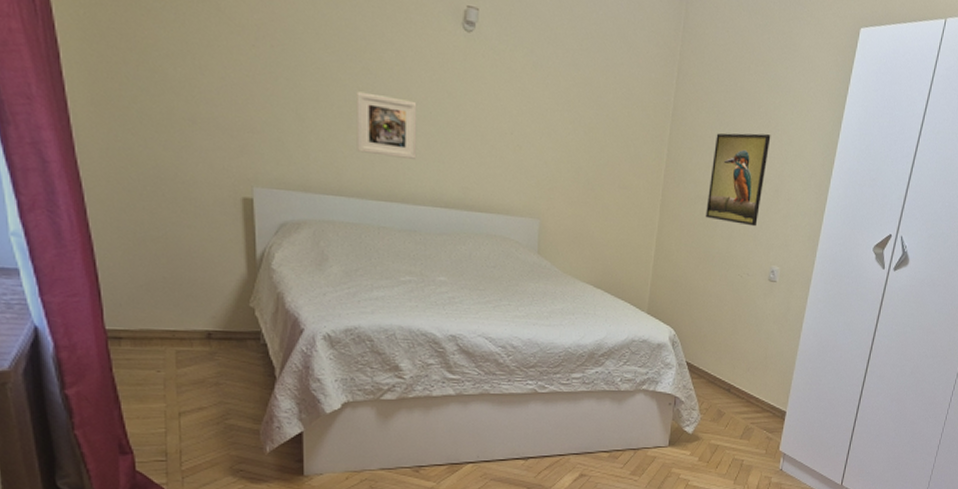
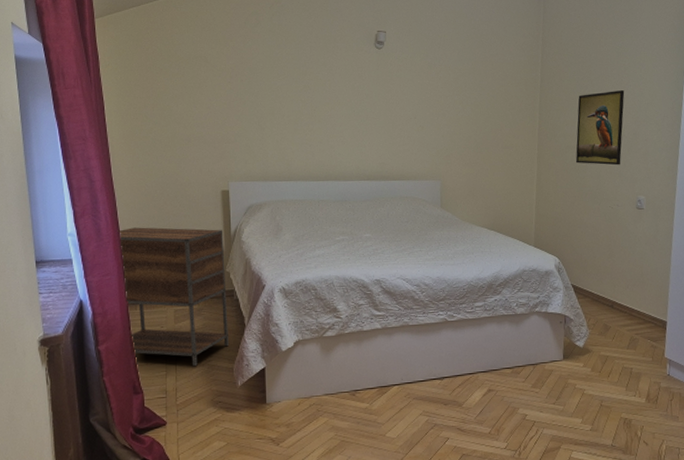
nightstand: none [88,234,255,424] -> present [117,227,230,366]
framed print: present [357,91,417,159] -> none [300,103,345,147]

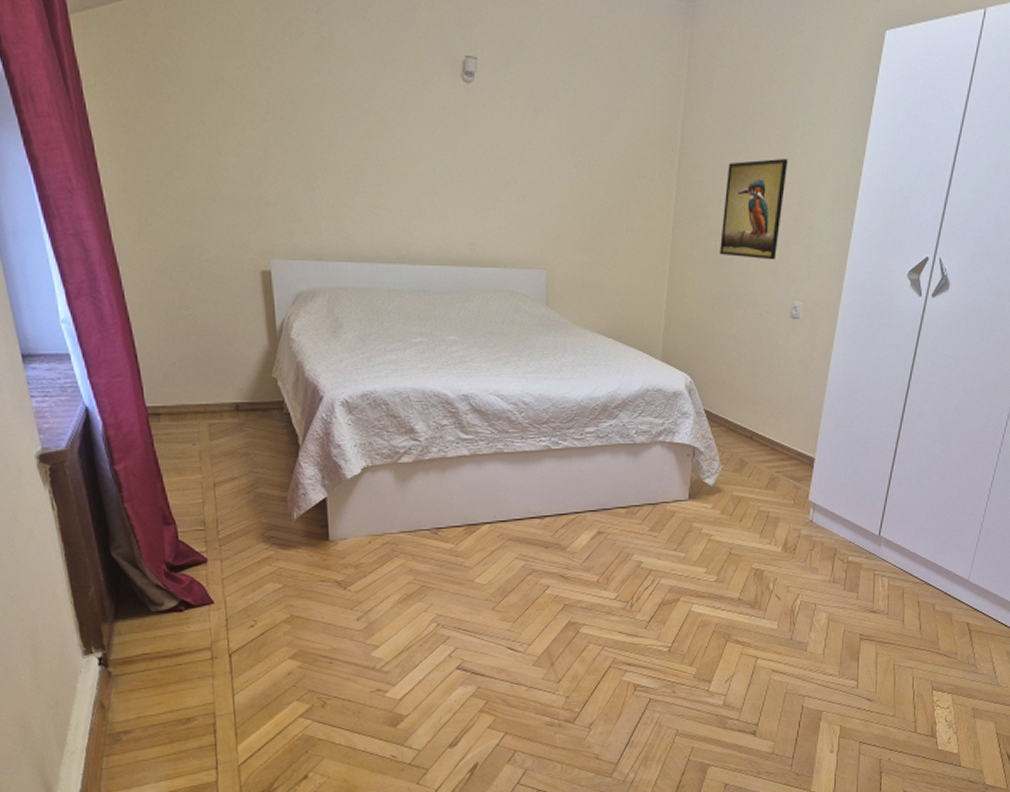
nightstand: present [117,227,230,366] -> none [126,315,281,493]

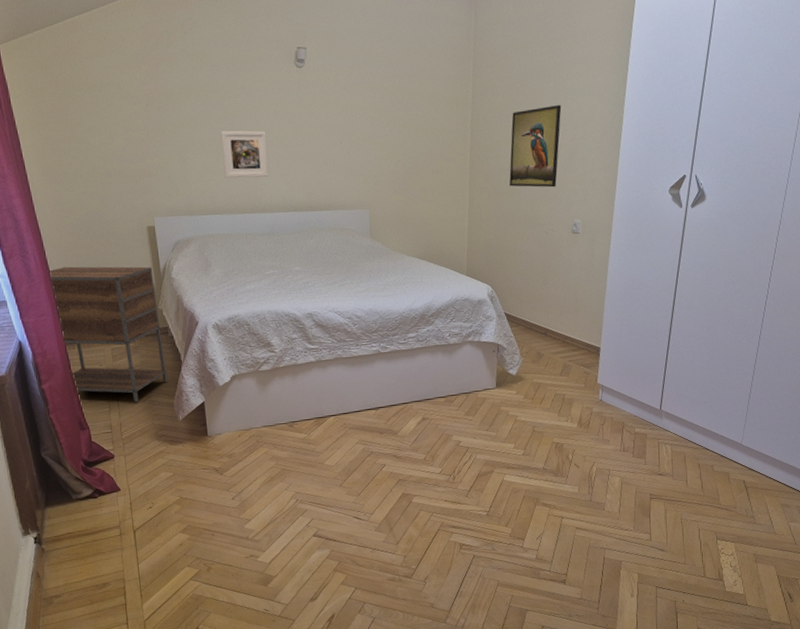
nightstand: none [126,315,281,493] -> present [47,266,168,402]
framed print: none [362,155,422,218] -> present [221,130,269,178]

